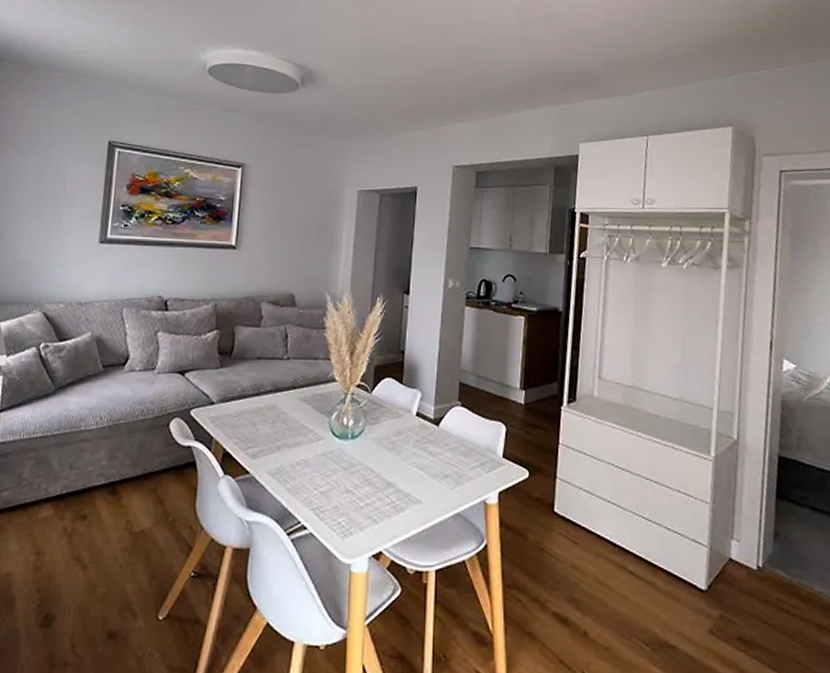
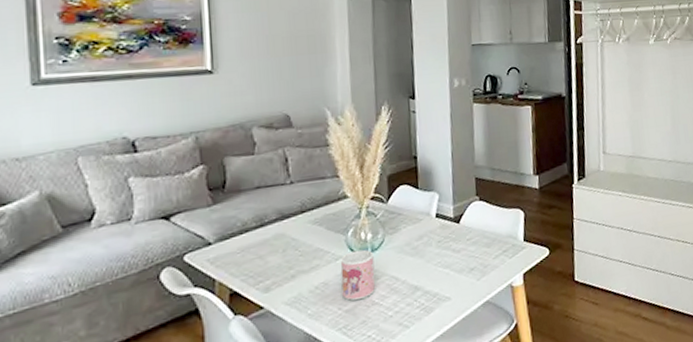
mug: none [320,434,353,485] -> present [340,249,375,301]

